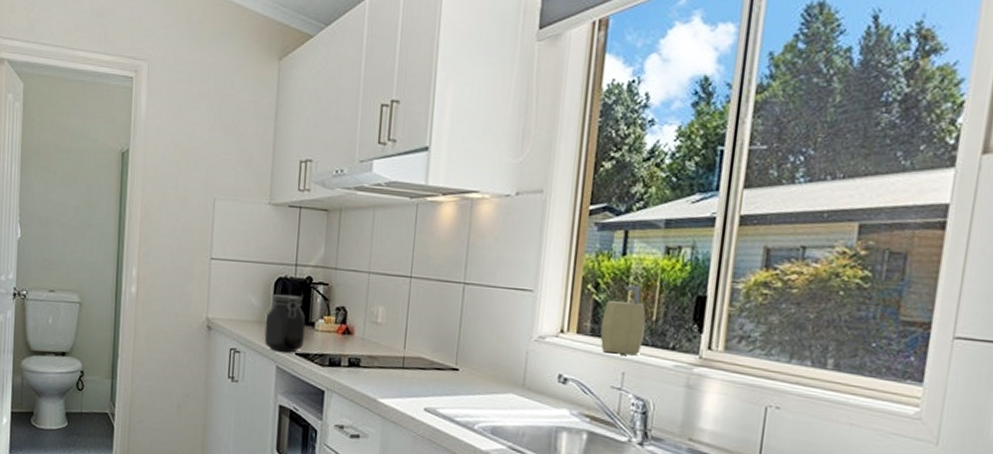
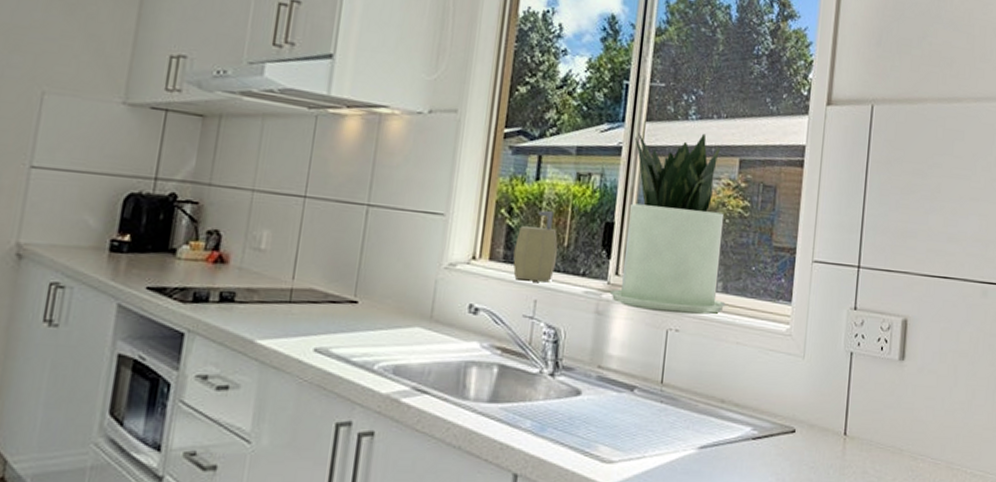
jar: present [264,294,306,353] -> none [102,213,164,287]
planter: none [701,197,838,393] -> present [609,132,726,315]

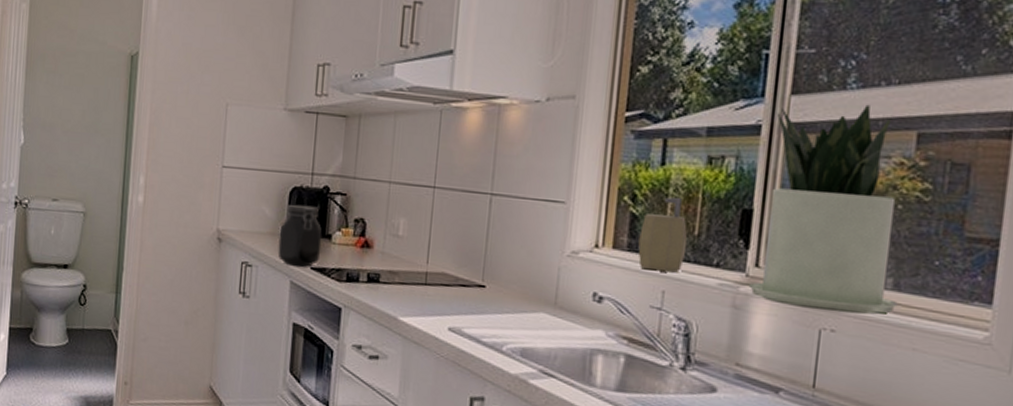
jar: none [102,213,164,287] -> present [277,204,322,267]

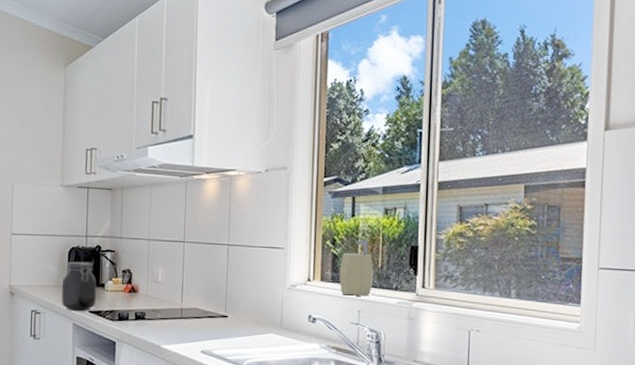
planter: present [748,104,898,315] -> none [418,166,520,318]

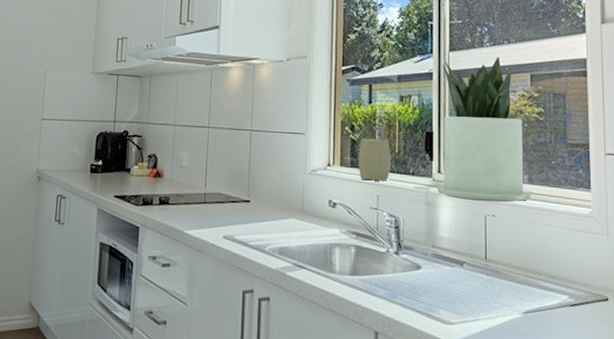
jar: present [61,261,97,311] -> none [87,146,123,196]
planter: none [418,166,520,318] -> present [435,56,533,203]

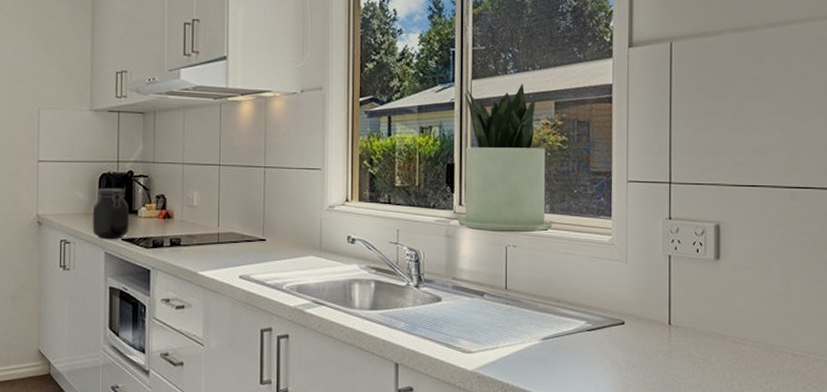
jar: none [87,146,123,196] -> present [92,188,130,239]
soap dispenser: present [358,125,392,181] -> none [377,158,412,215]

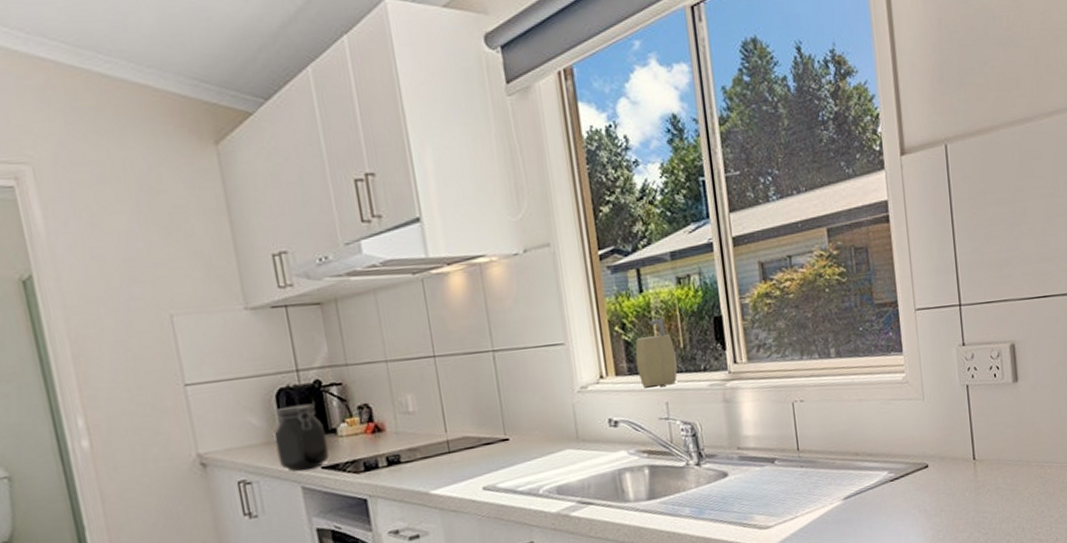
soap dispenser: none [377,158,412,215] -> present [635,317,678,388]
planter: present [456,84,554,233] -> none [723,211,842,390]

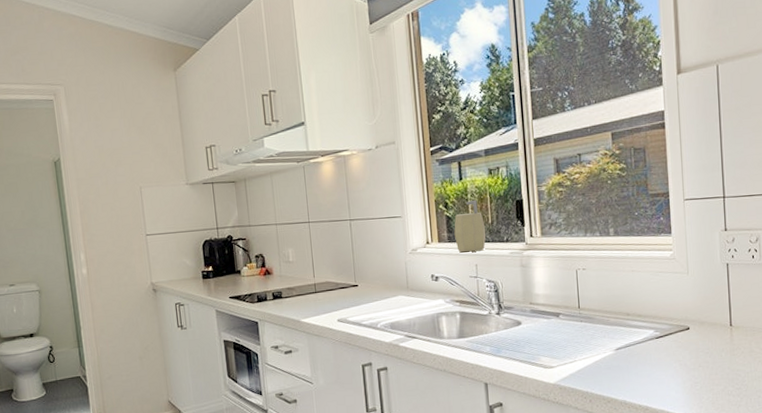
jar: present [274,403,330,472] -> none [200,251,235,299]

